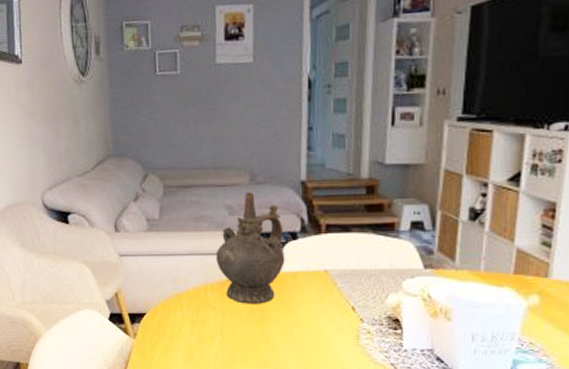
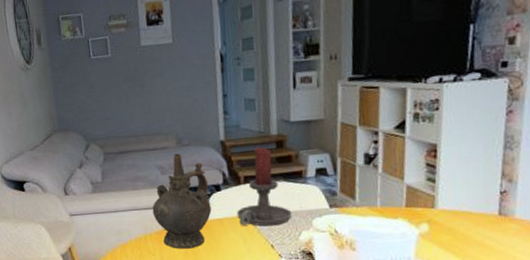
candle holder: none [315,191,379,285] -> present [237,147,292,227]

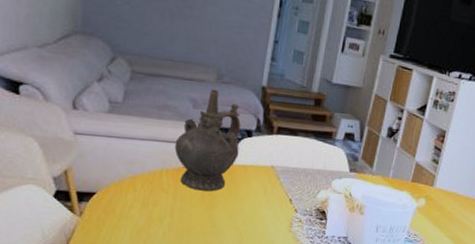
candle holder: present [237,147,292,227] -> none [263,100,316,181]

